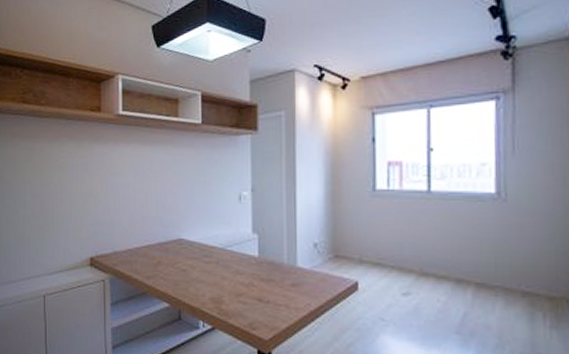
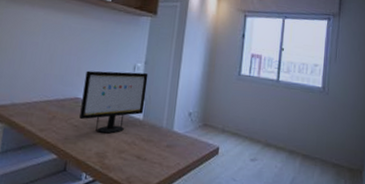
computer monitor: none [186,203,258,276] -> present [79,70,149,134]

